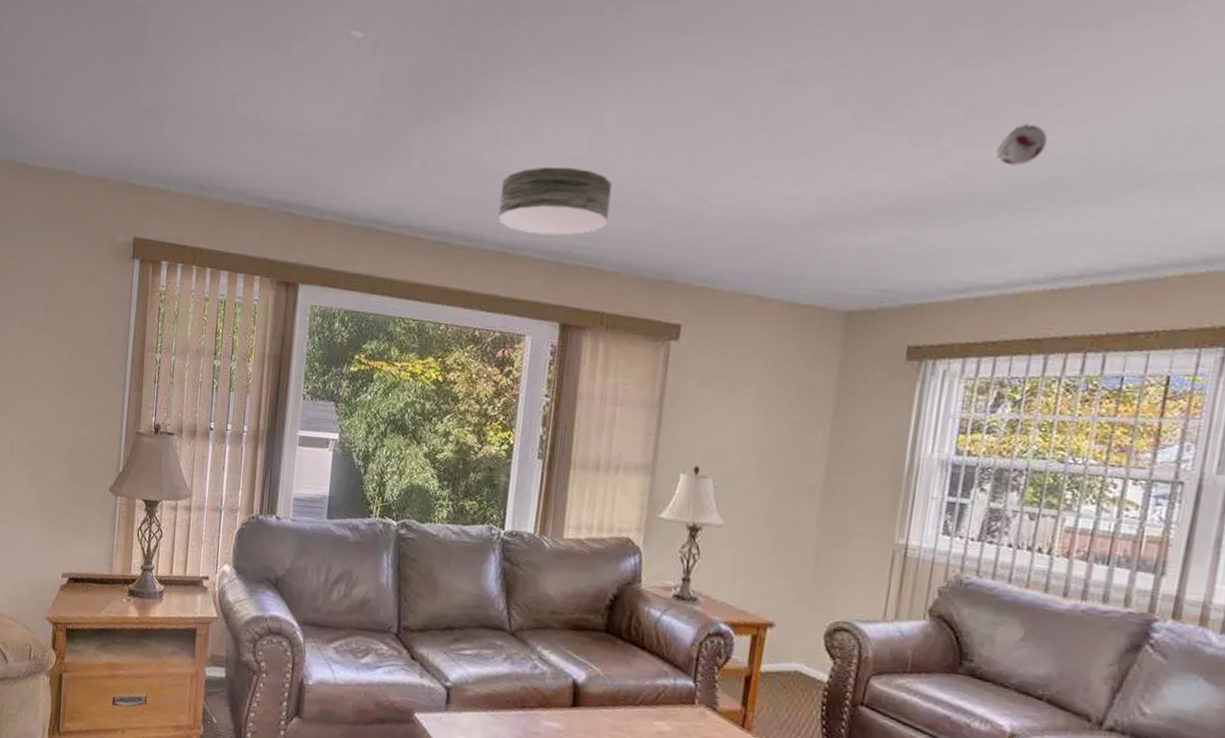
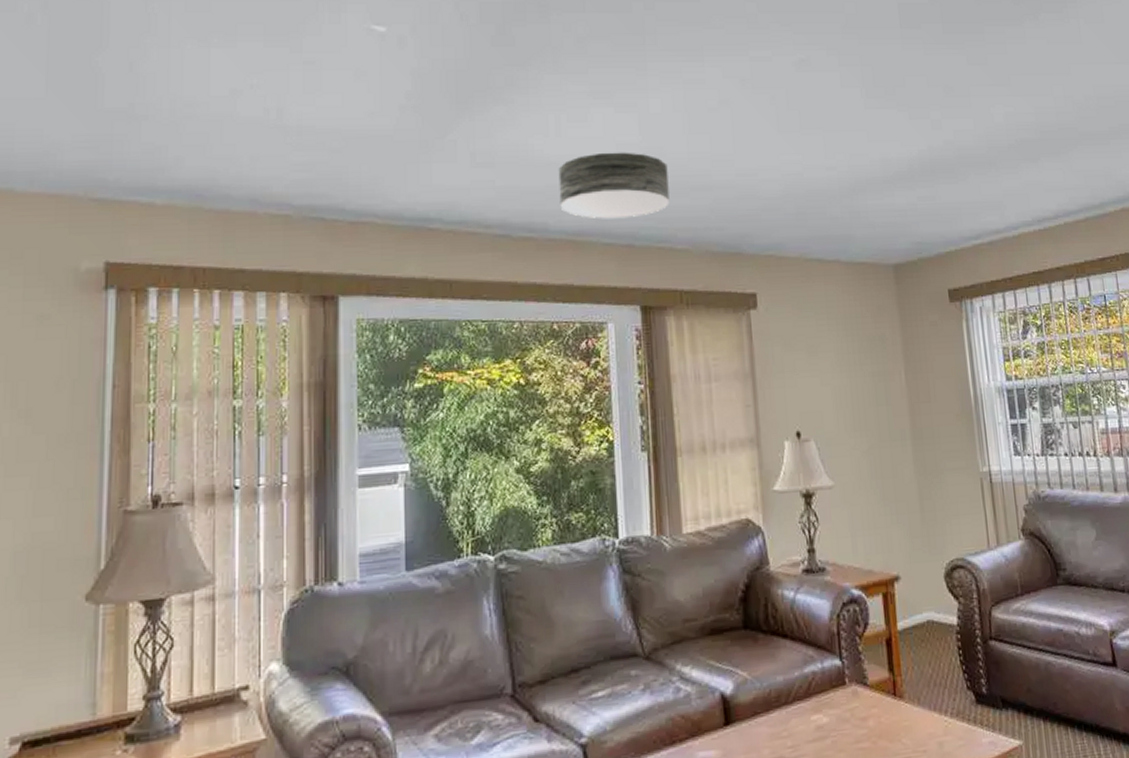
smoke detector: present [996,123,1048,166] -> none [973,98,1006,132]

